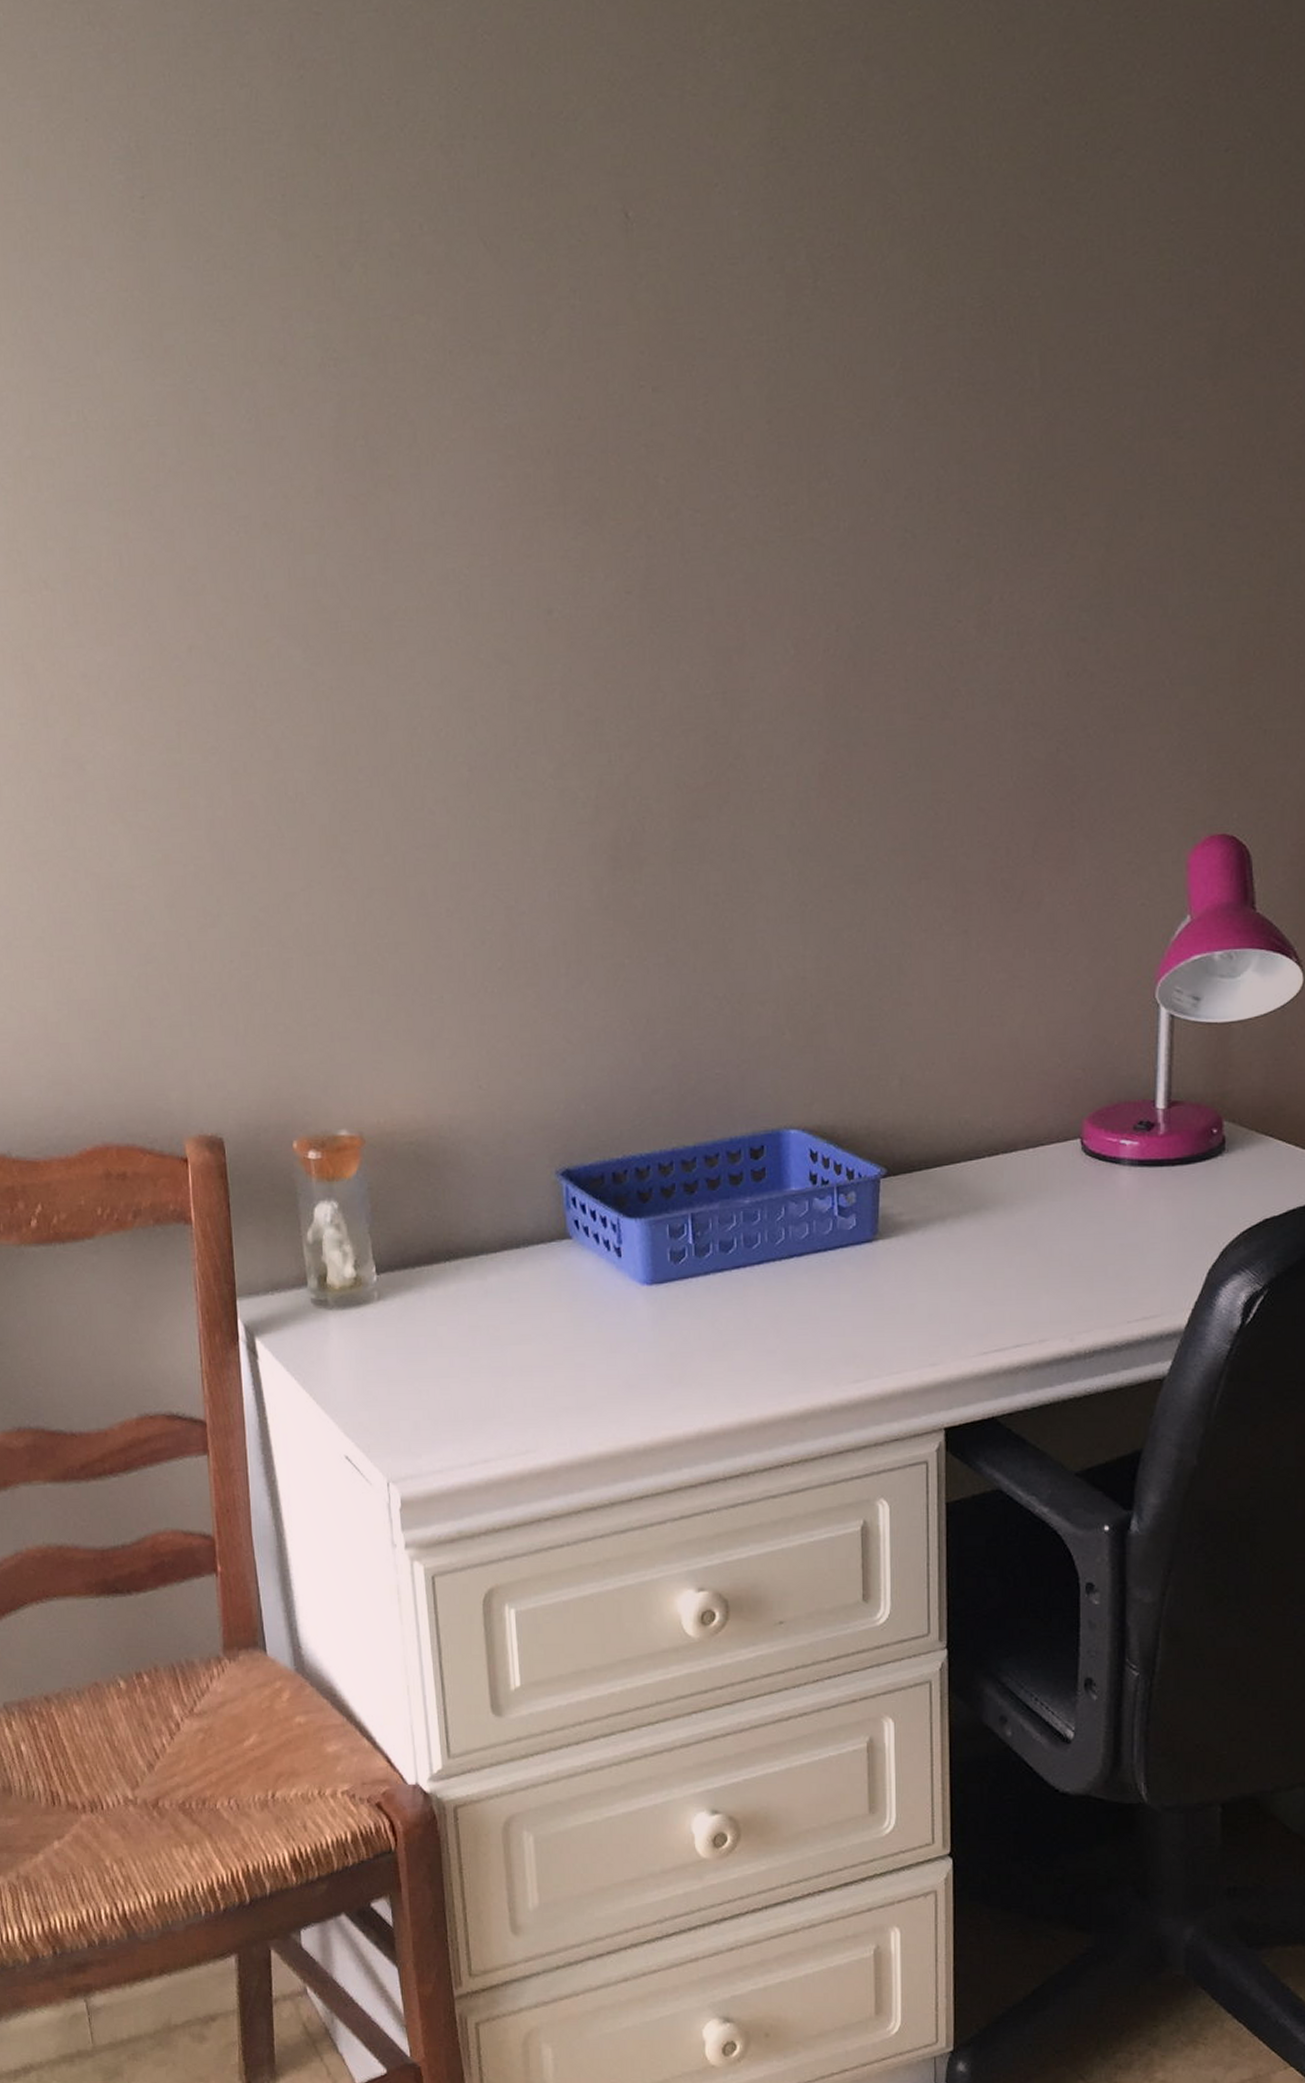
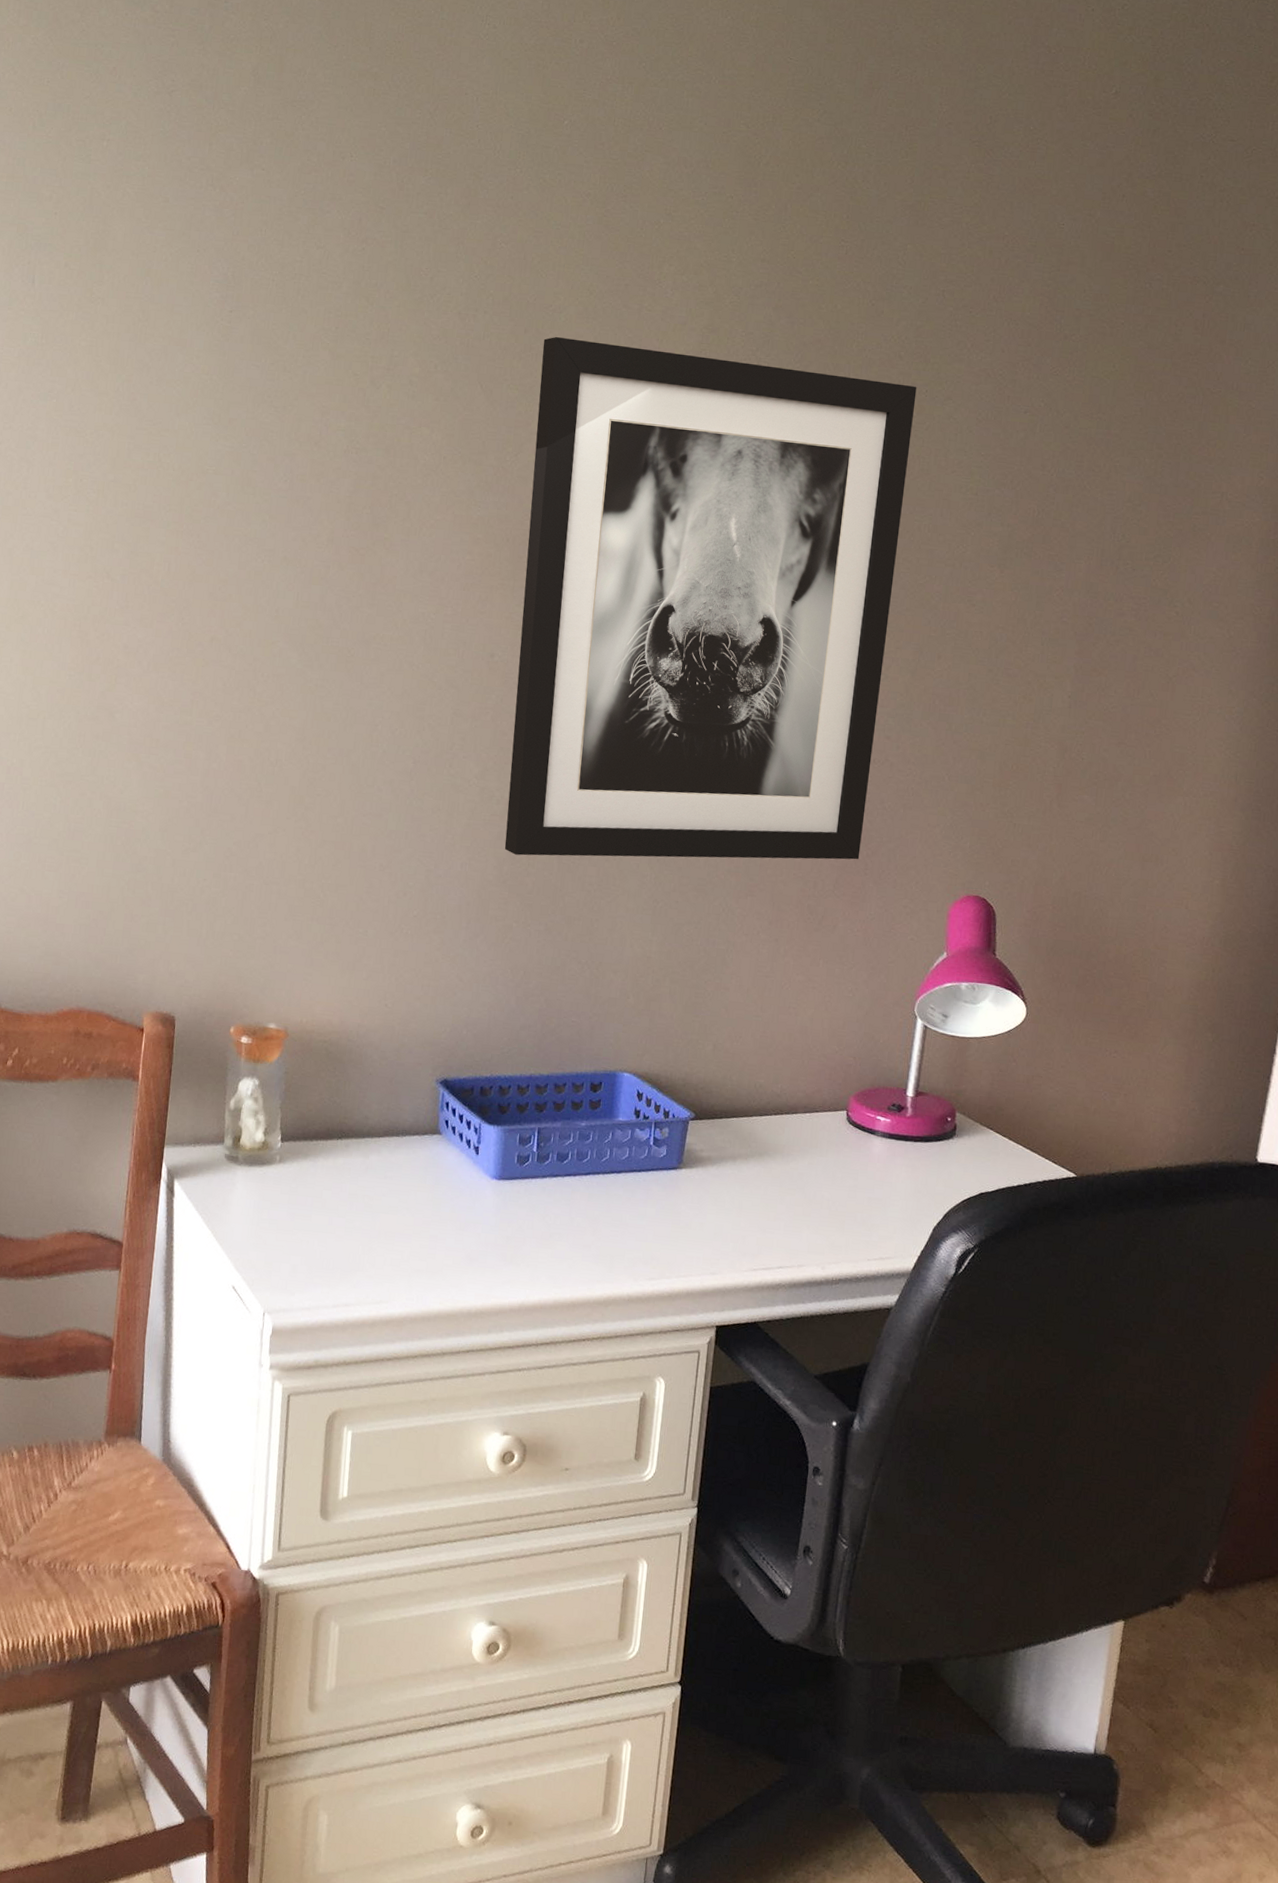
wall art: none [558,139,1073,871] -> present [504,336,917,860]

